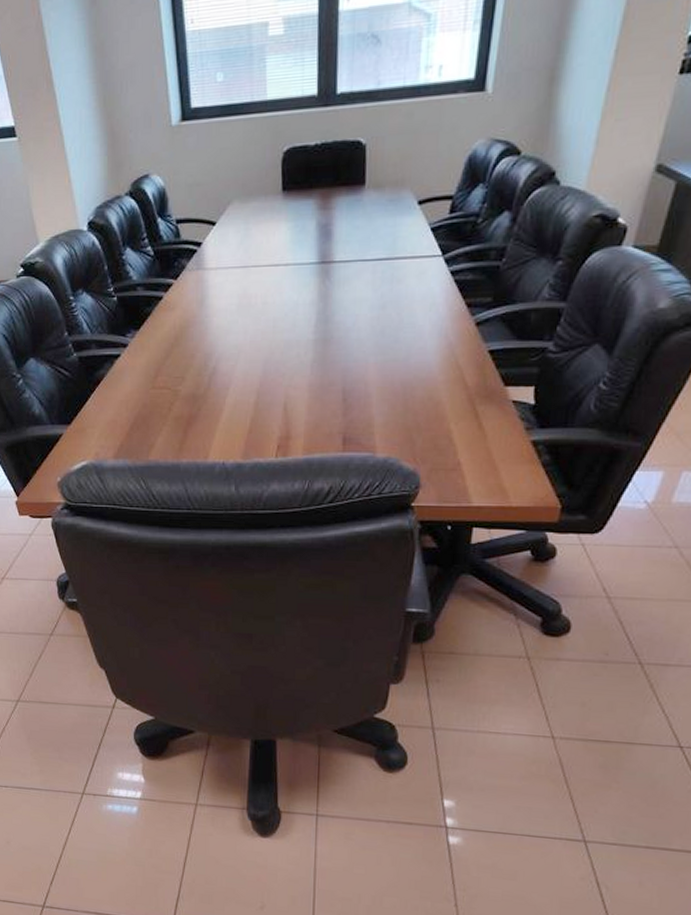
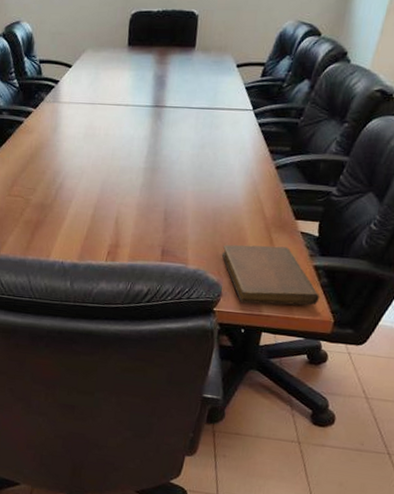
notebook: none [416,421,542,494] -> present [221,244,320,306]

